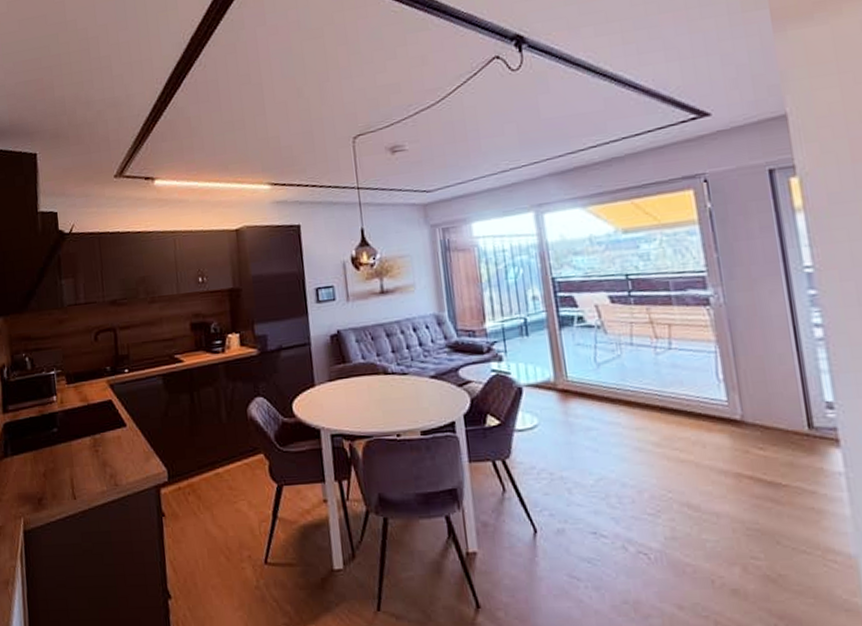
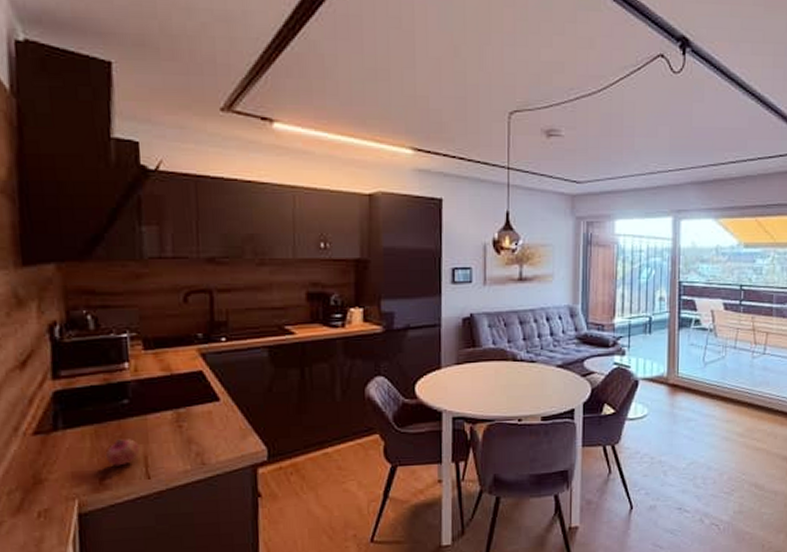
fruit: none [42,463,67,488] -> present [105,439,140,466]

